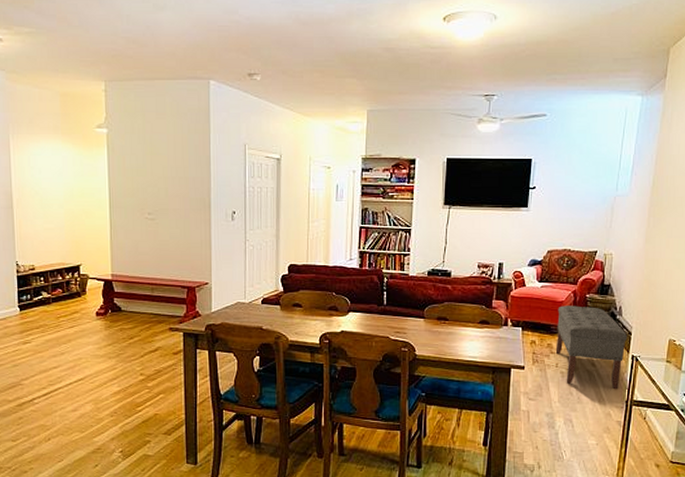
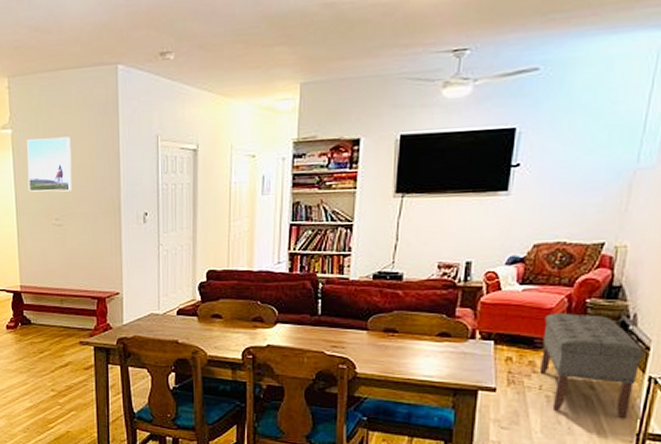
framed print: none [121,139,165,189] -> present [27,137,72,192]

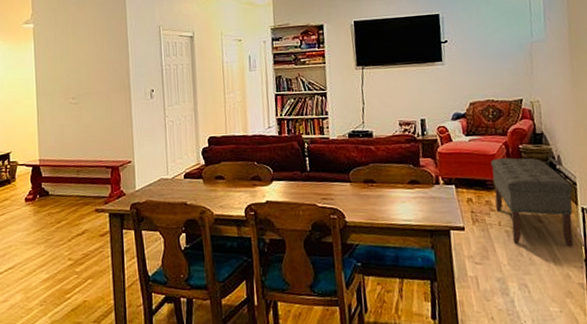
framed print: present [27,137,72,192] -> none [46,29,87,76]

